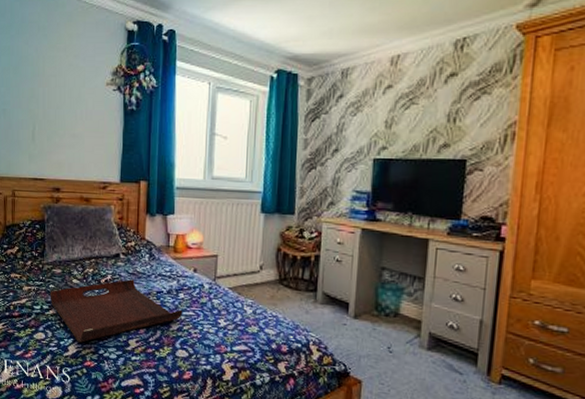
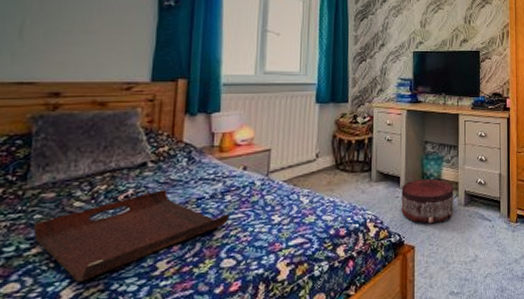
pouf: none [348,309,415,363] -> present [401,178,454,224]

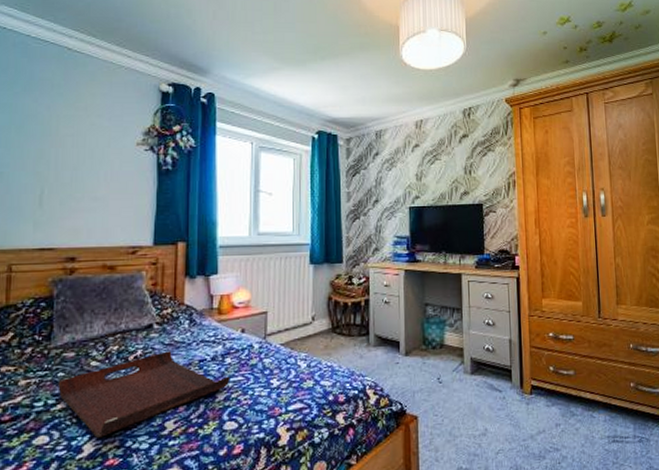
pouf: present [401,178,454,224] -> none [401,344,459,393]

